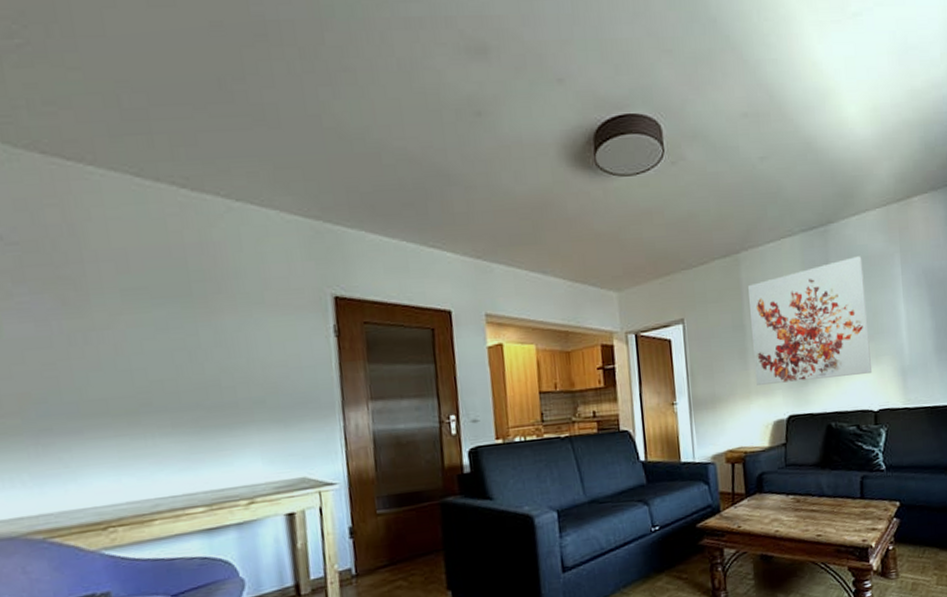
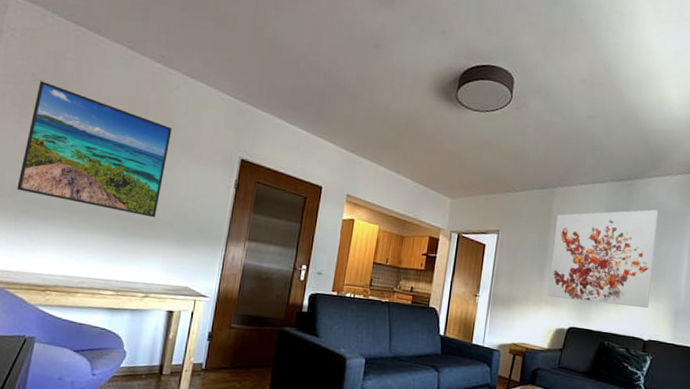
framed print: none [12,244,237,404] -> present [17,80,172,218]

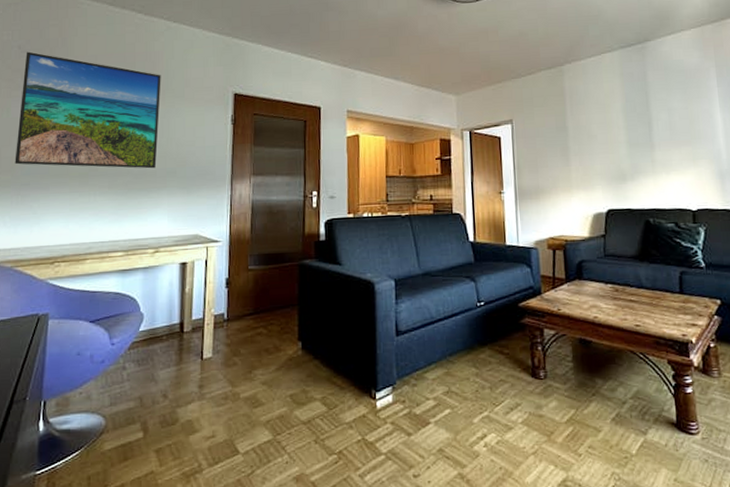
wall art: present [548,209,659,308] -> none [571,70,690,180]

